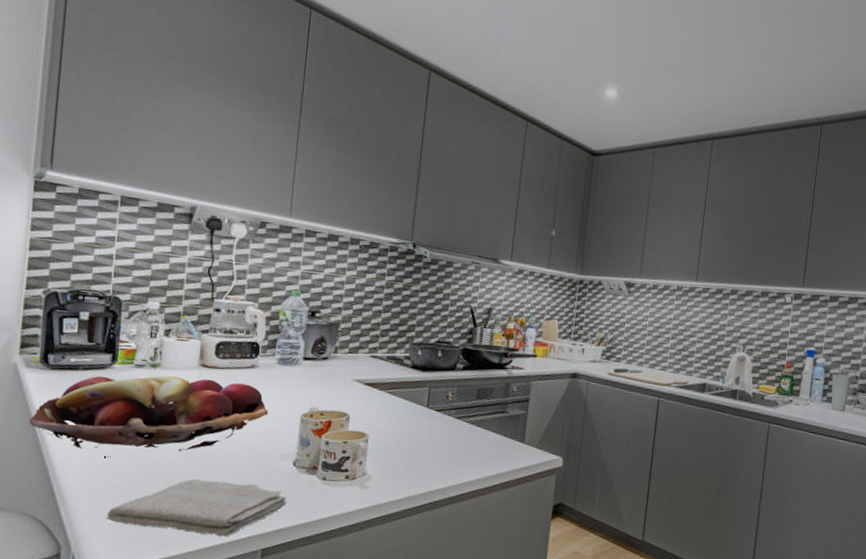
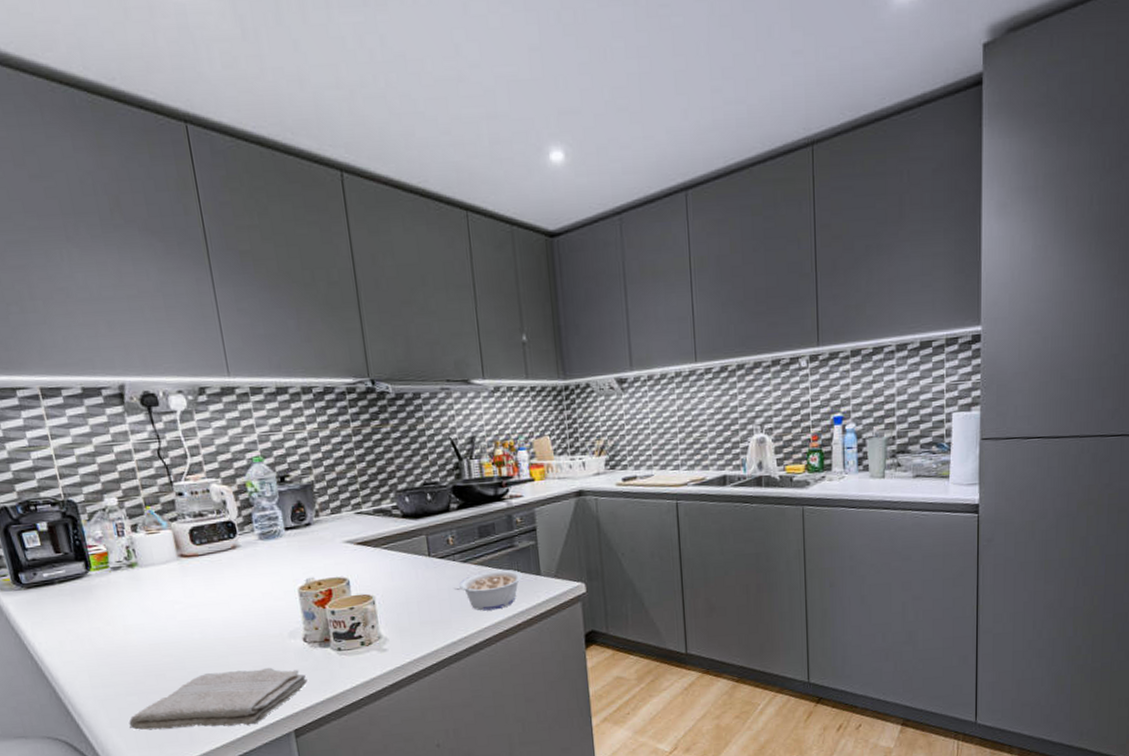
fruit basket: present [29,376,269,458] -> none [20,567,264,668]
legume: none [442,430,508,468] -> present [453,569,522,611]

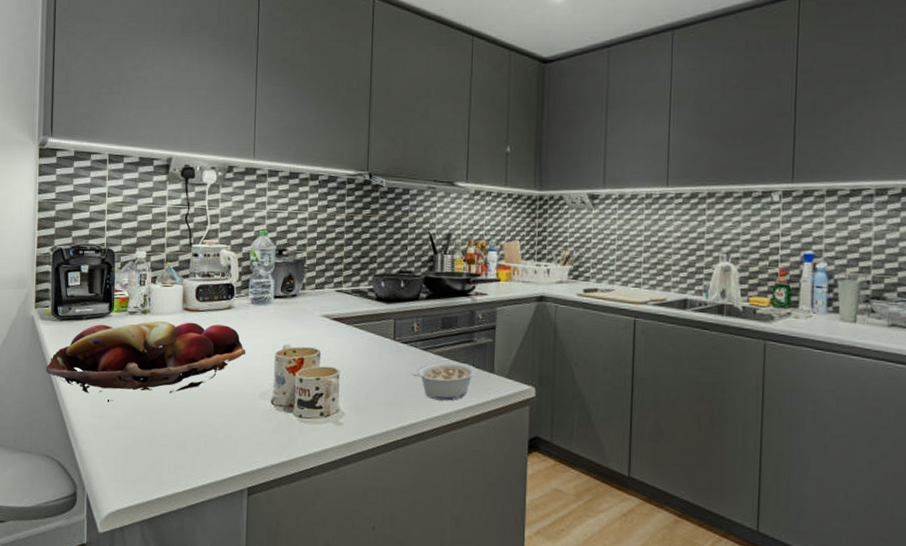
fruit basket: none [20,567,264,668] -> present [45,321,246,401]
washcloth: present [129,667,308,730] -> none [113,420,268,476]

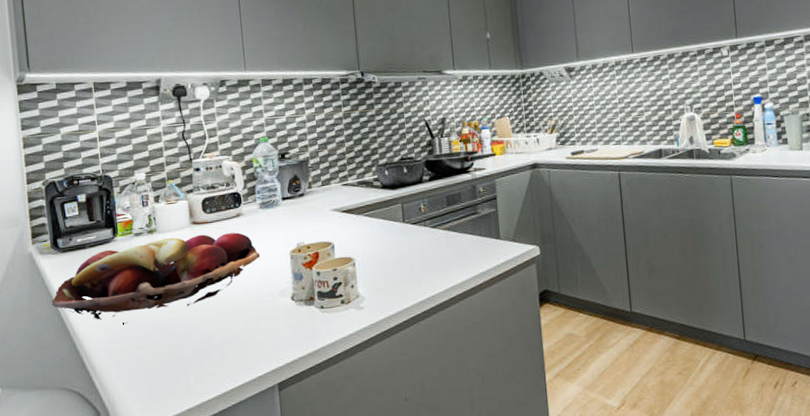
legume: present [411,361,476,401] -> none [423,233,484,272]

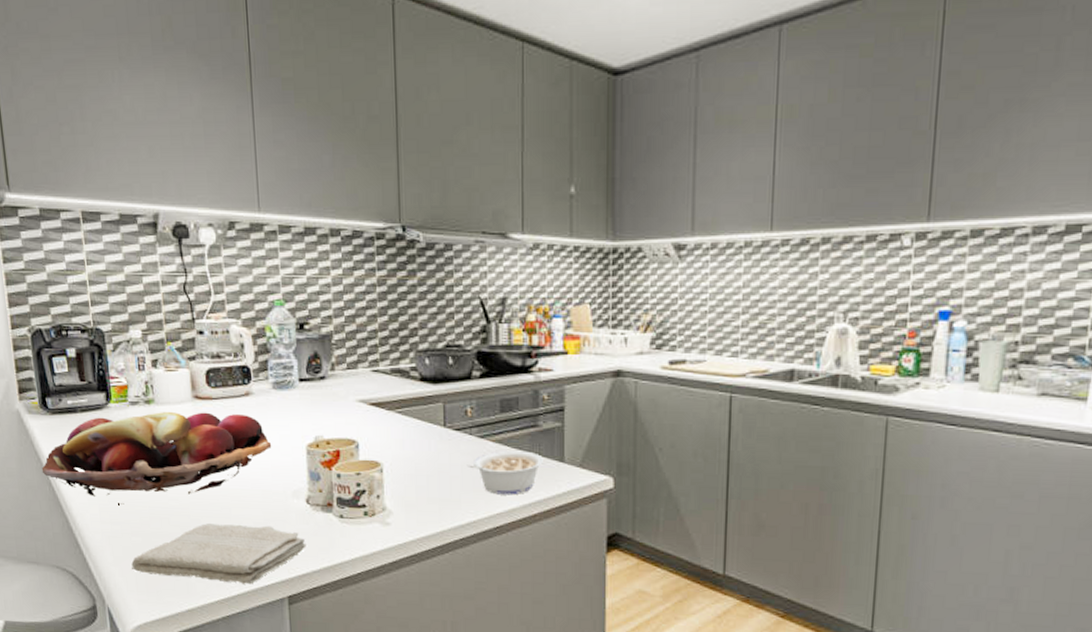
washcloth: none [135,324,293,383] -> present [131,523,306,584]
legume: none [423,233,484,272] -> present [466,450,543,495]

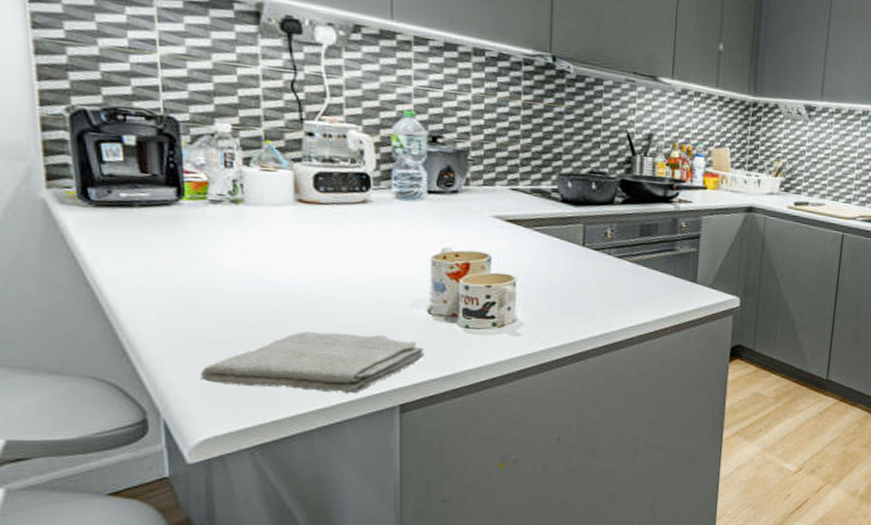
fruit basket: present [41,412,272,505] -> none [75,213,391,310]
legume: present [466,450,543,495] -> none [603,270,678,311]

